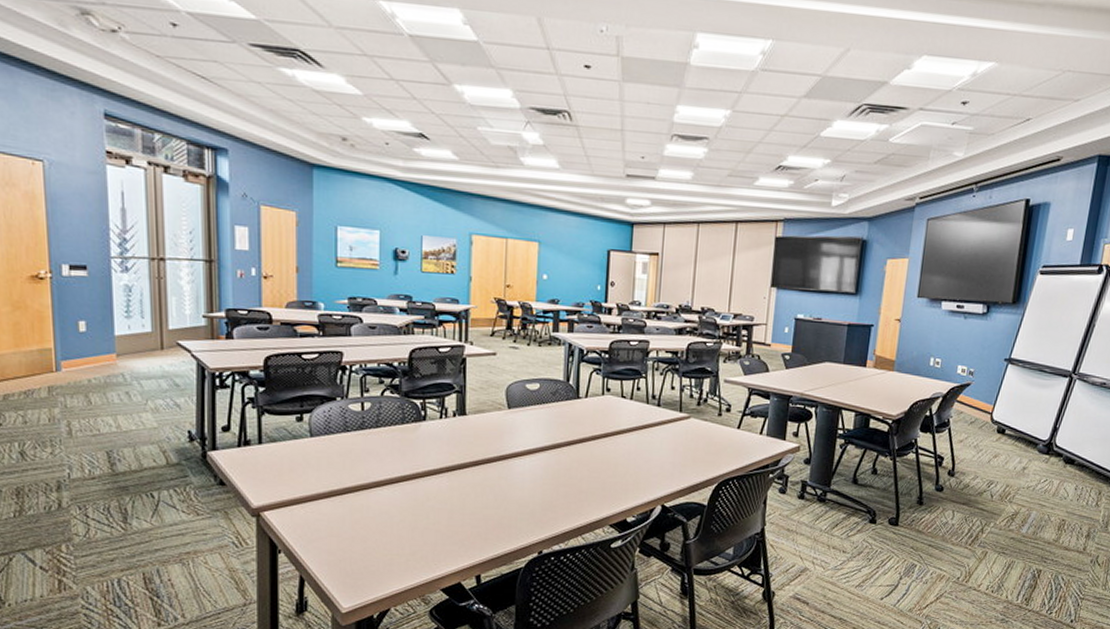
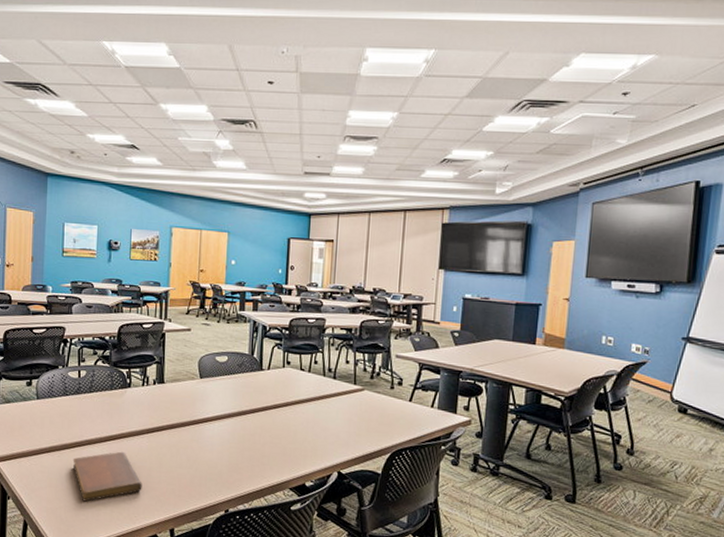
notebook: none [358,493,443,551] -> present [73,451,142,502]

